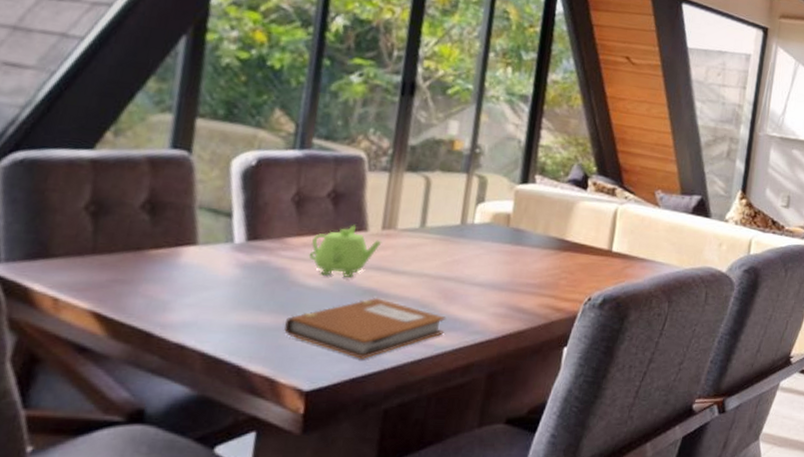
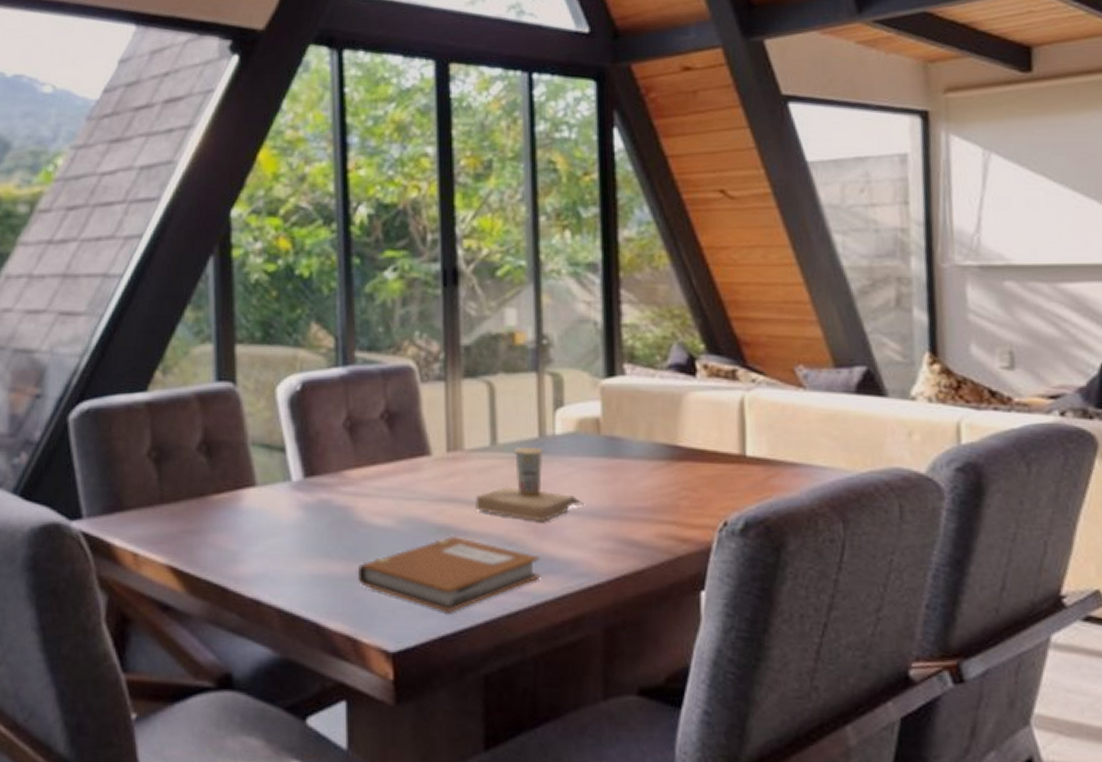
teapot: present [308,225,382,278] -> none [371,449,450,513]
cup: none [399,231,488,291] -> present [475,447,584,523]

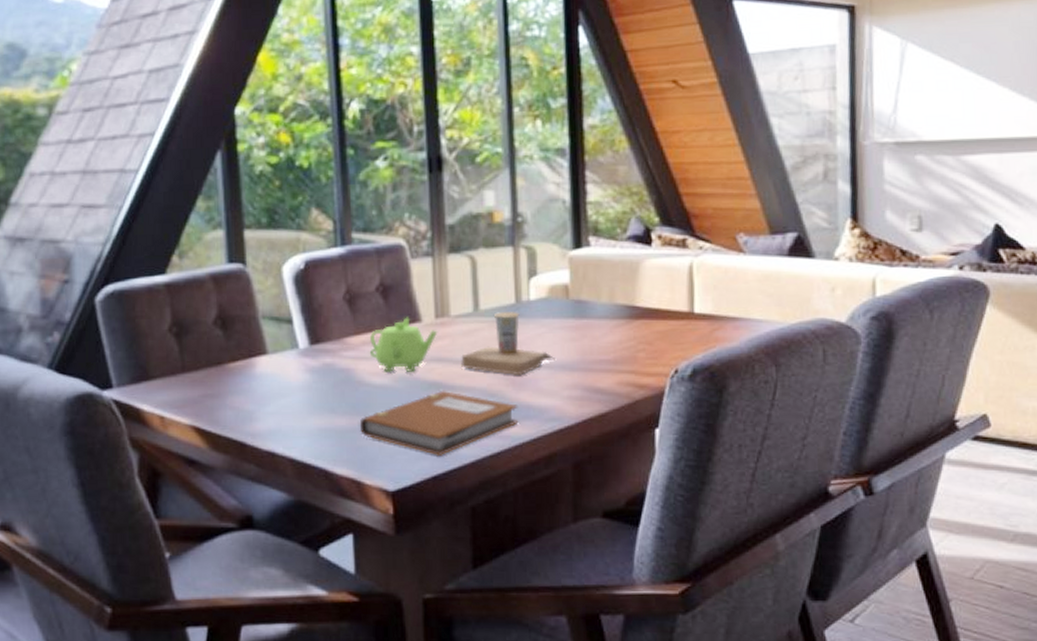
teapot: none [371,449,450,513] -> present [369,317,438,372]

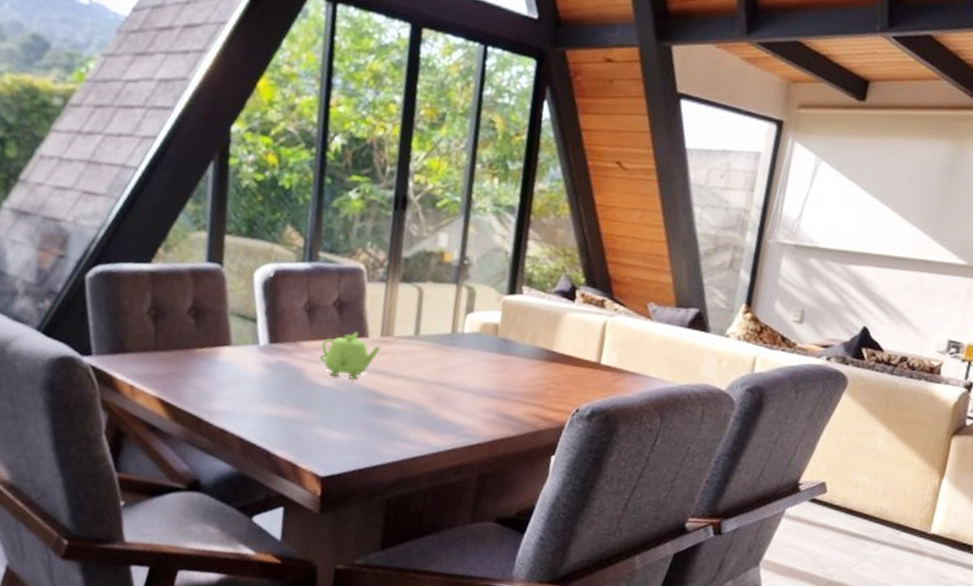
notebook: present [359,390,519,457] -> none [301,398,440,454]
cup: present [461,312,555,376] -> none [397,339,477,396]

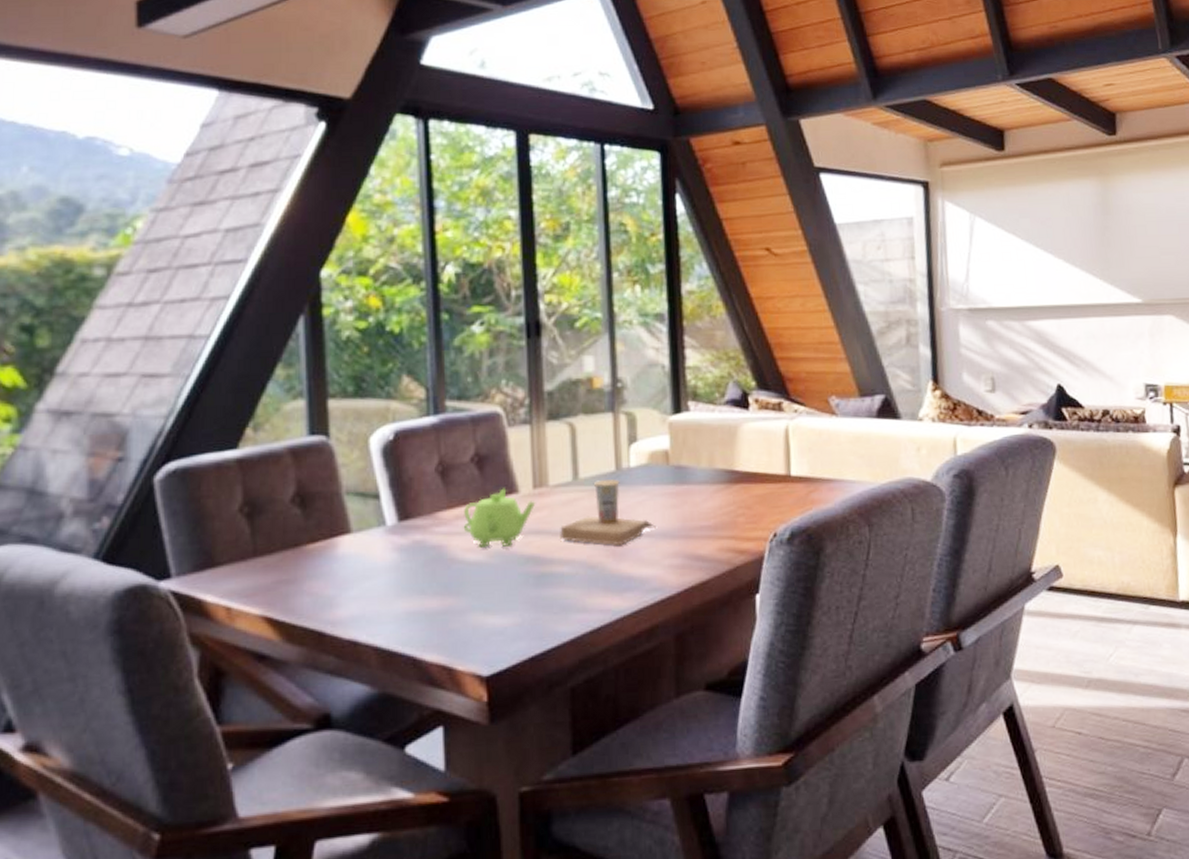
cup: none [397,339,477,396] -> present [560,479,656,547]

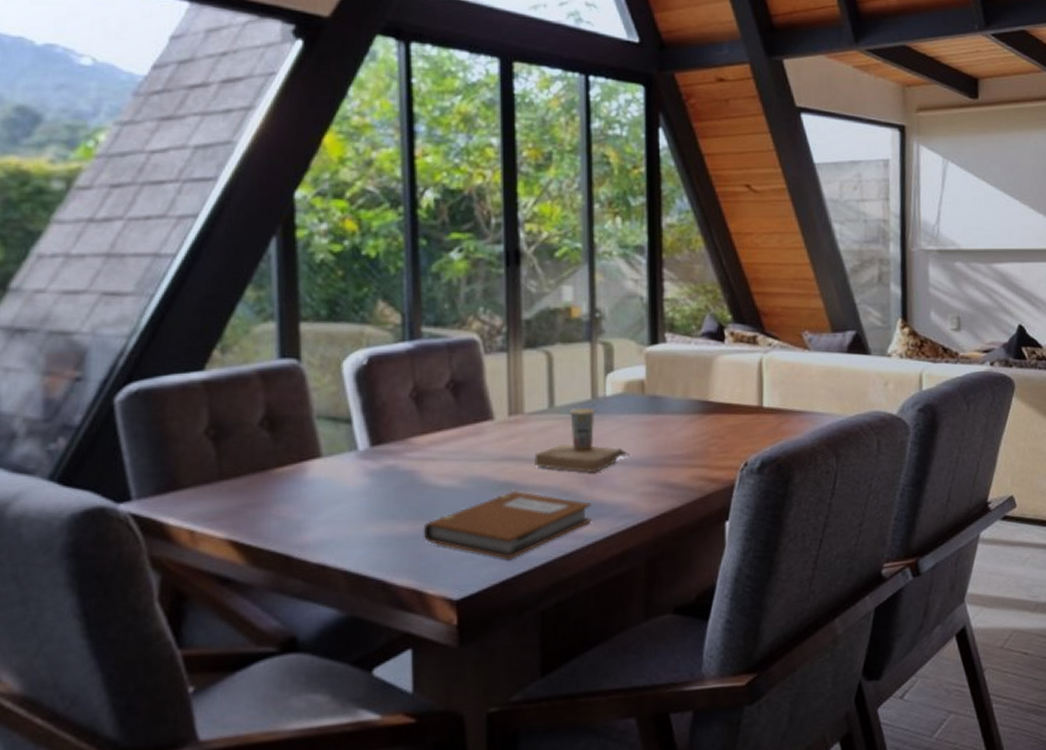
notebook: none [451,564,620,636] -> present [423,490,592,561]
teapot: present [463,488,536,548] -> none [436,414,511,473]

